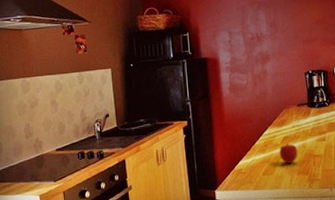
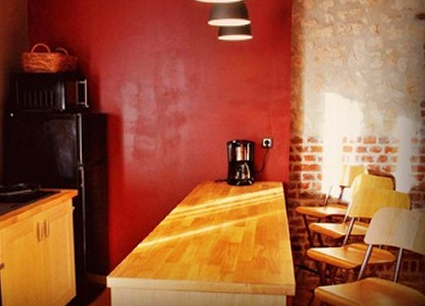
fruit: present [279,143,298,164] -> none [188,225,211,250]

